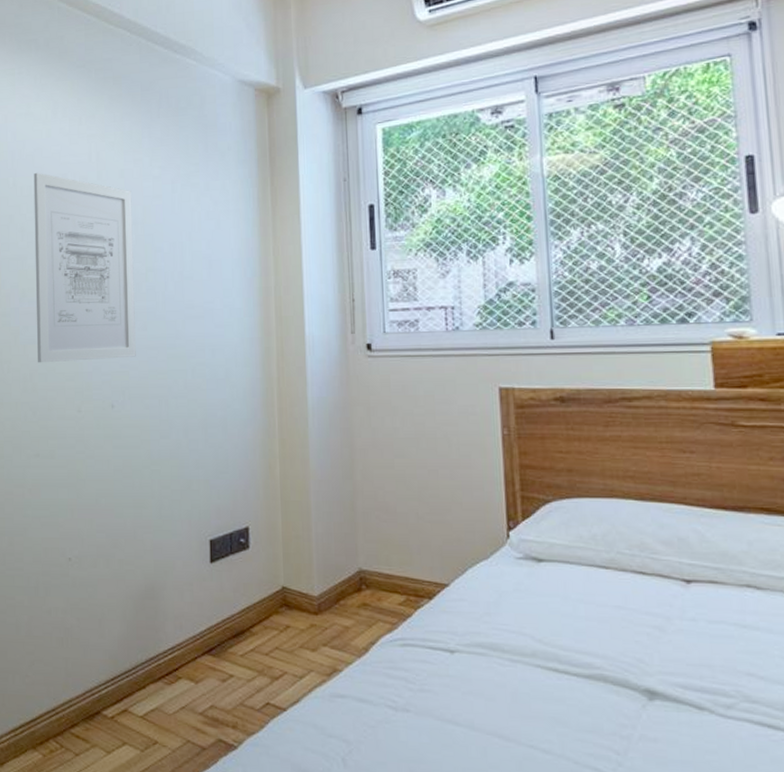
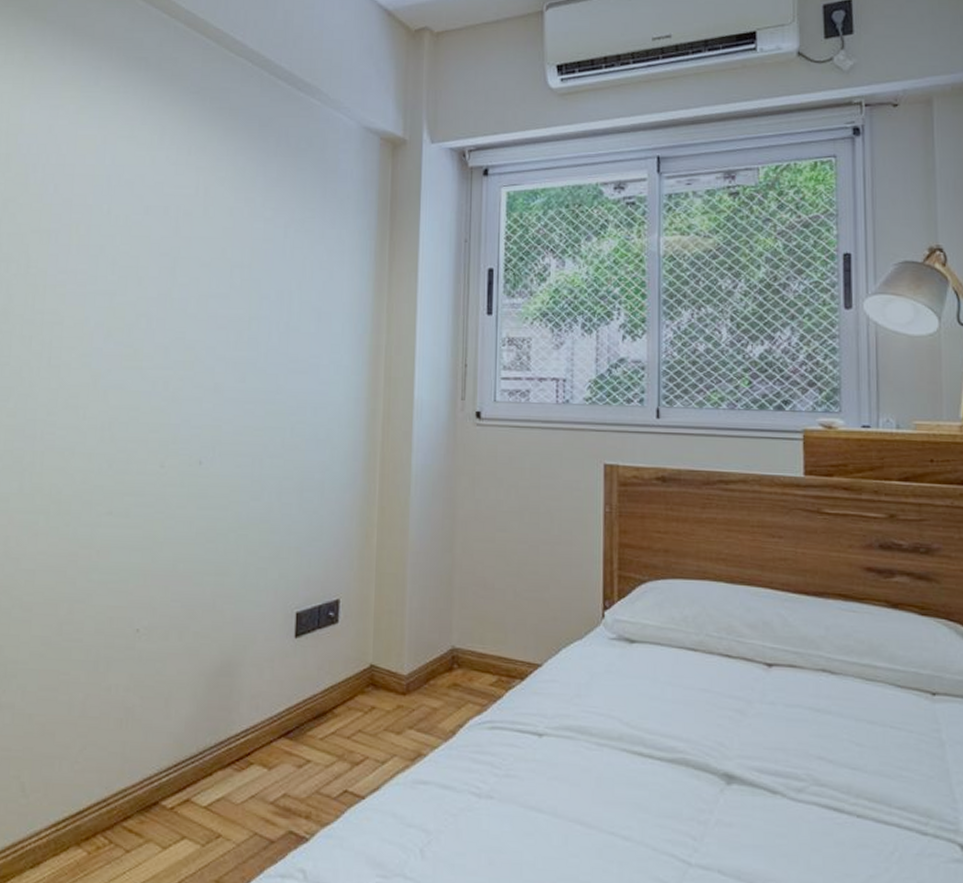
wall art: present [33,172,136,363] -> none [119,201,240,411]

